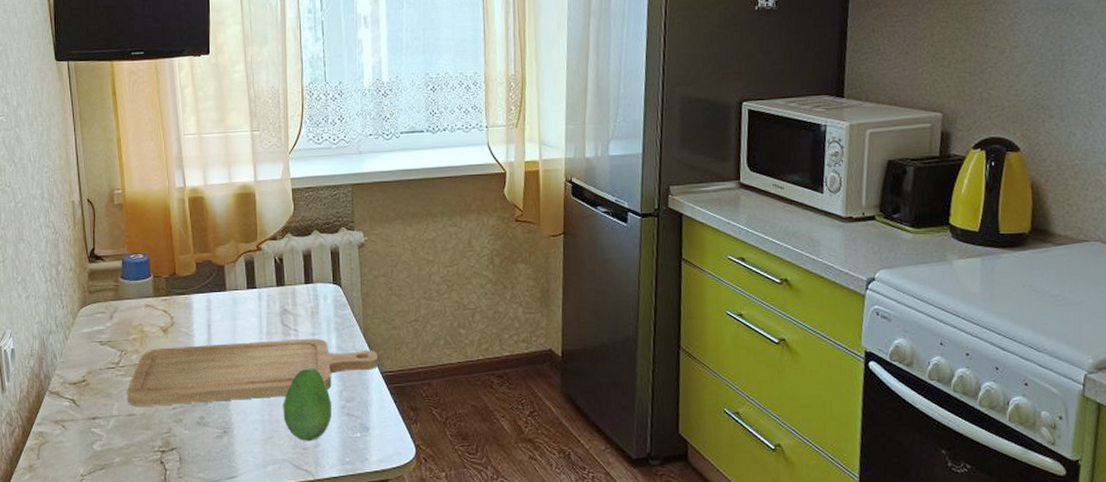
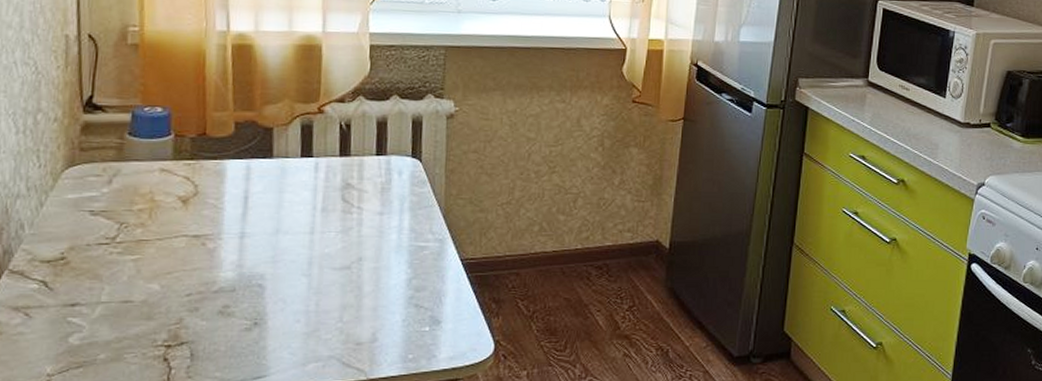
chopping board: present [126,338,379,406] -> none [123,218,460,292]
fruit: present [283,368,332,442] -> none [334,252,398,336]

